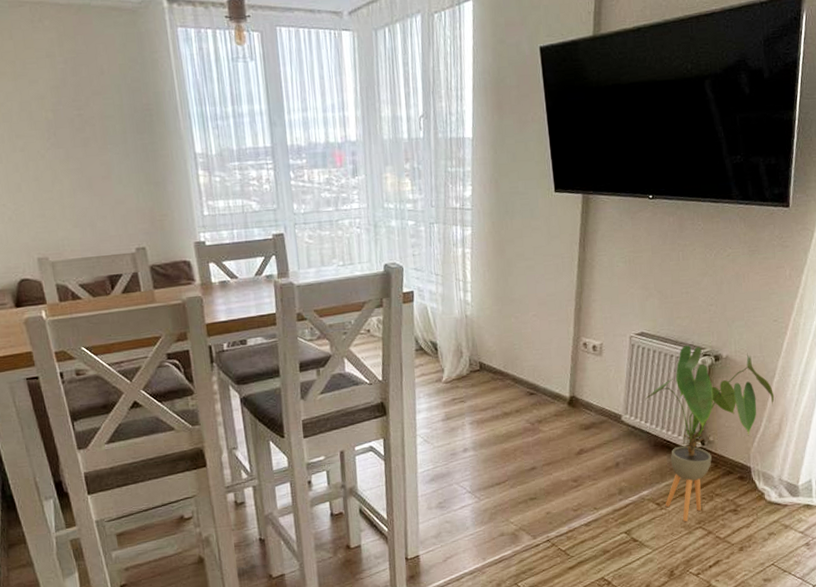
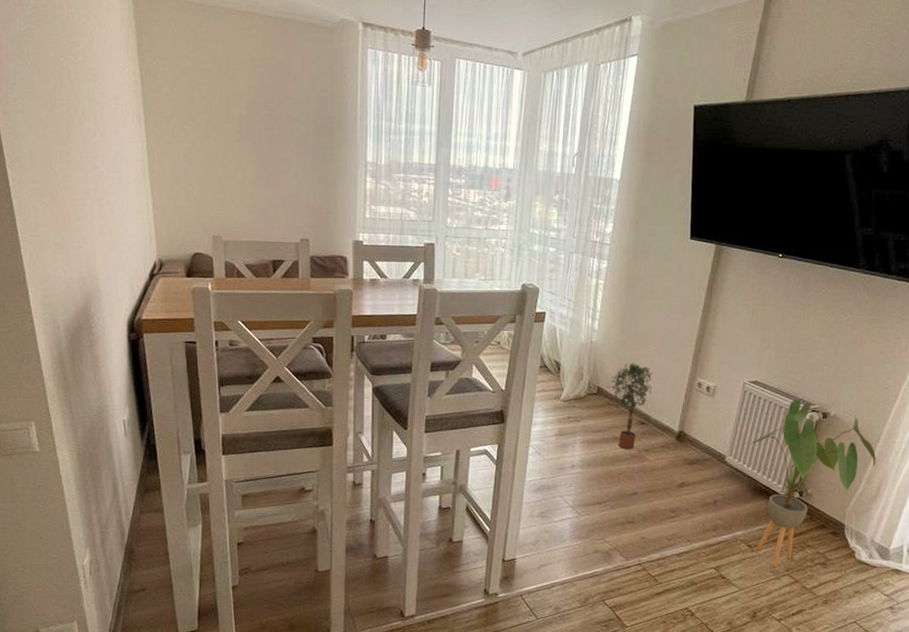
potted tree: none [489,331,537,424] -> present [607,363,654,450]

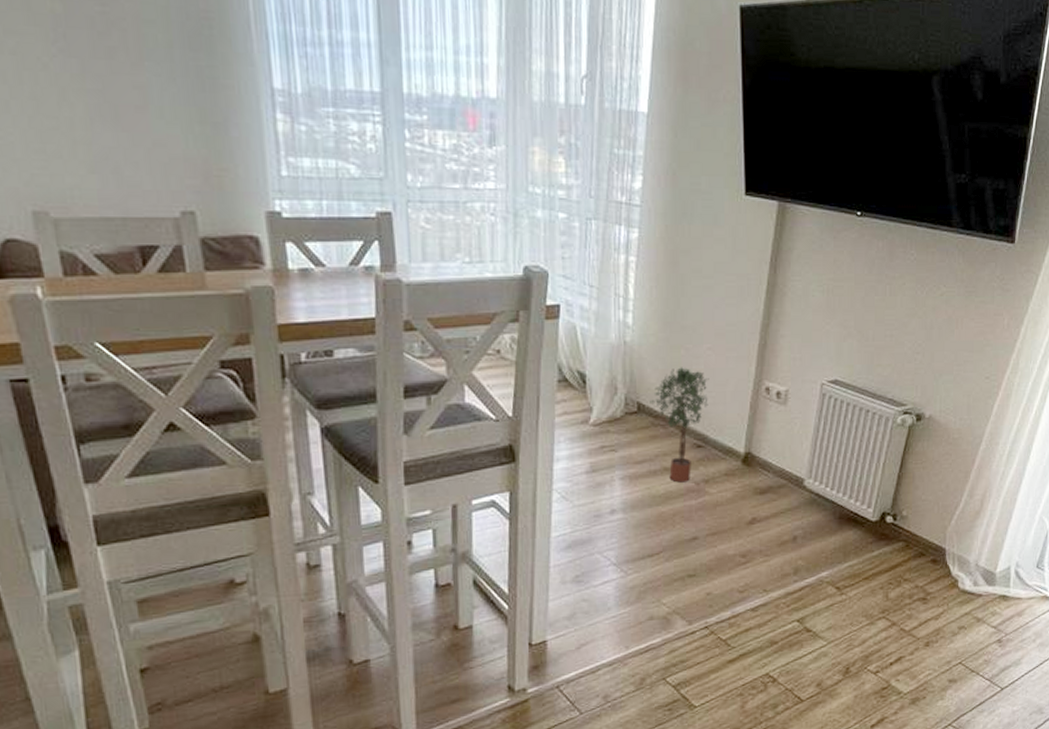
house plant: present [750,399,877,567] -> none [832,400,979,610]

